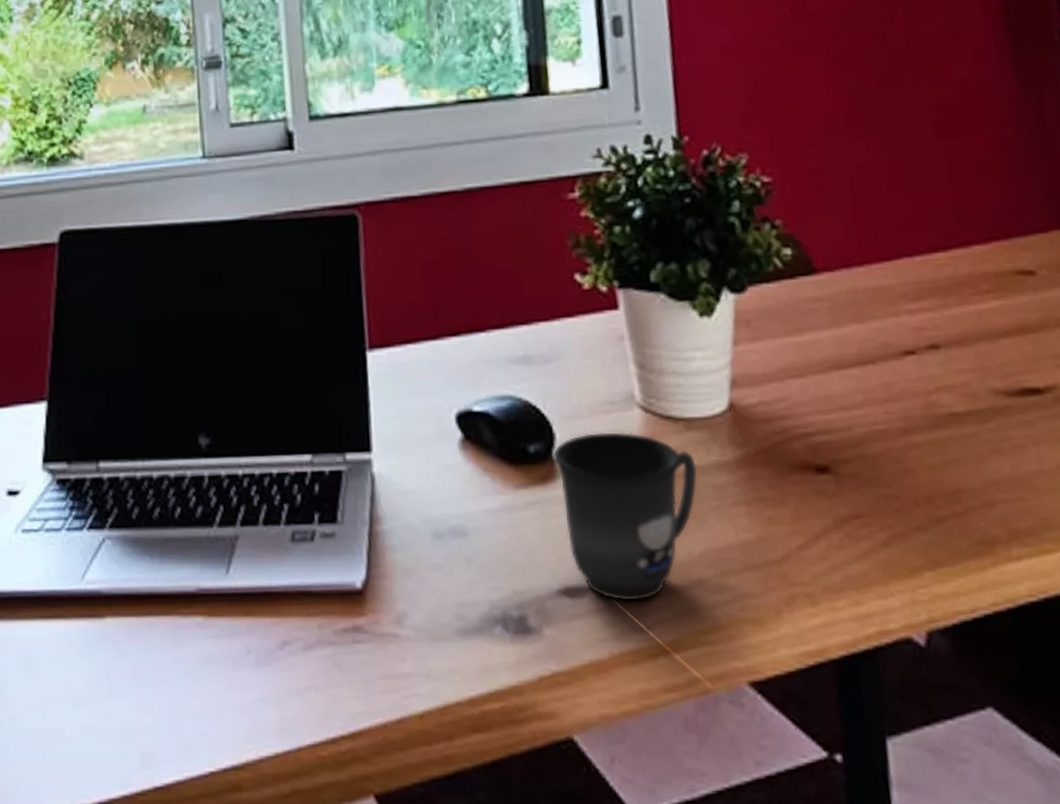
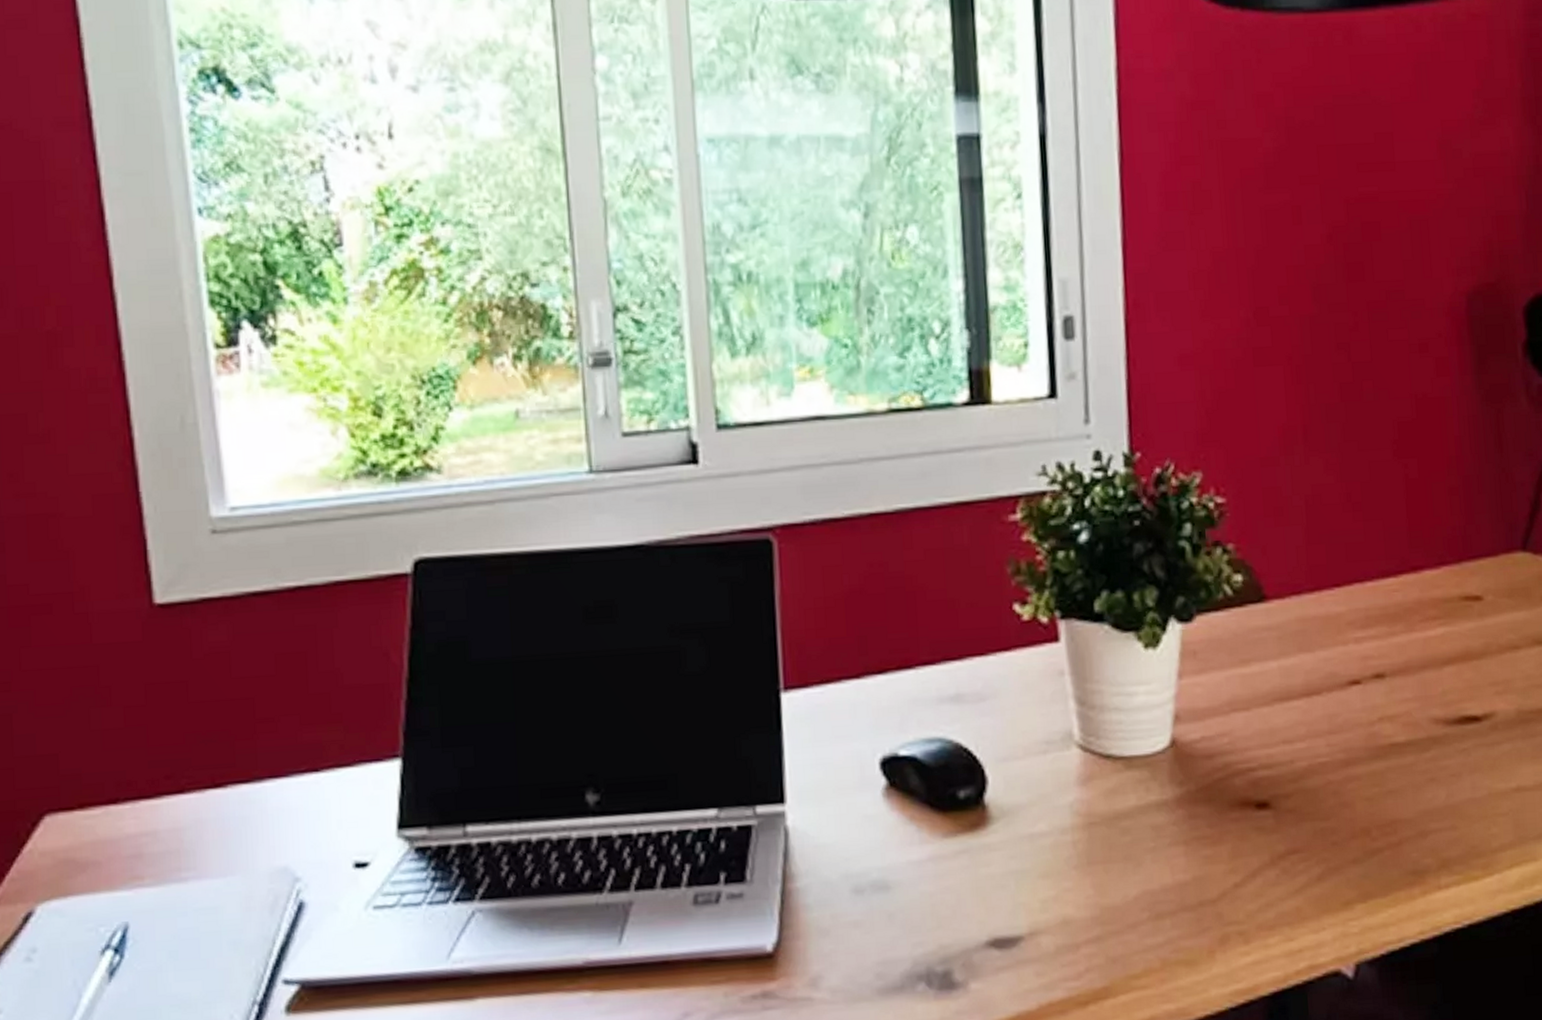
mug: present [552,431,698,601] -> none [984,773,1136,950]

